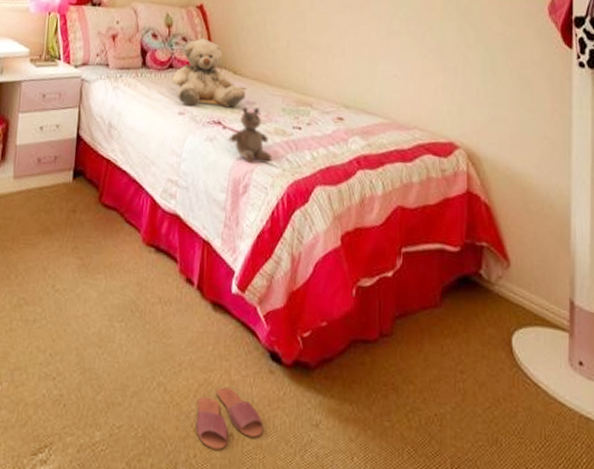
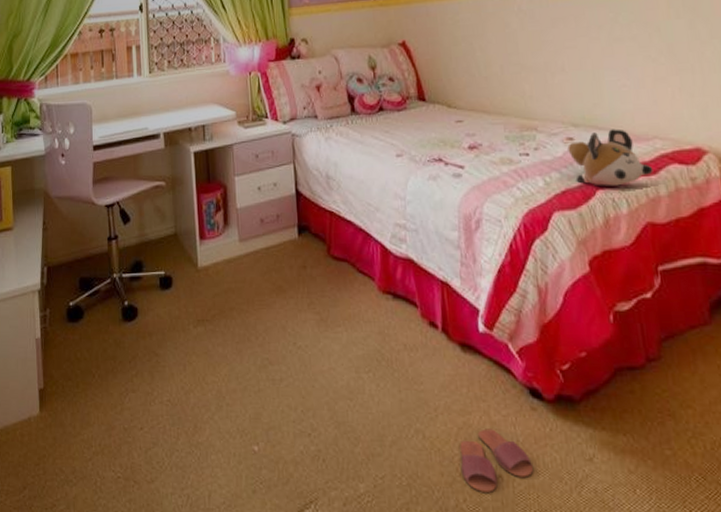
teddy bear: present [172,38,246,108] -> none [384,75,464,147]
stuffed animal: present [230,106,271,162] -> none [454,139,501,196]
plush toy: none [337,114,410,169] -> present [567,129,653,186]

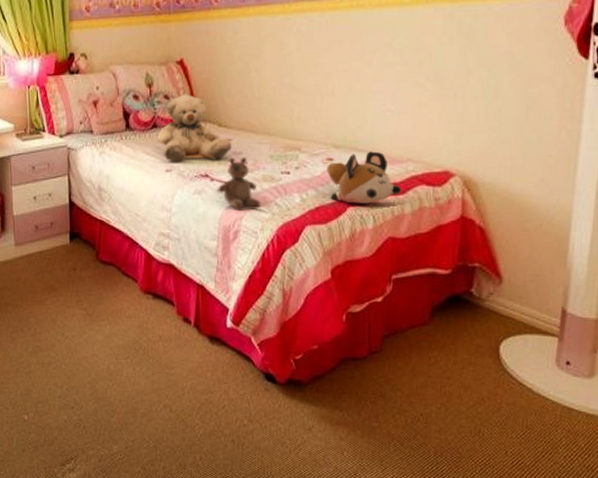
teddy bear: none [384,75,464,147] -> present [157,94,232,163]
stuffed animal: none [454,139,501,196] -> present [218,157,260,209]
slippers: present [460,428,533,493] -> none [201,404,260,453]

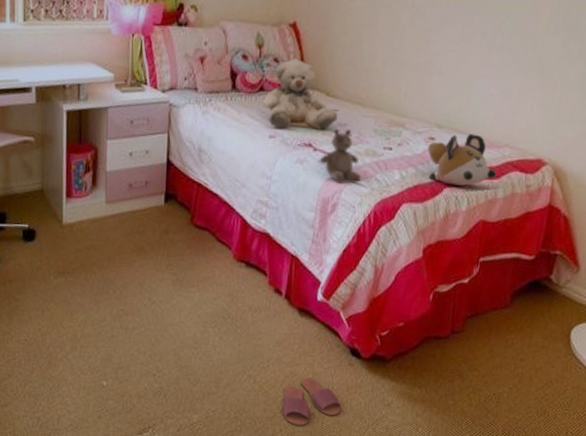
slippers: none [201,404,260,453] -> present [282,377,341,426]

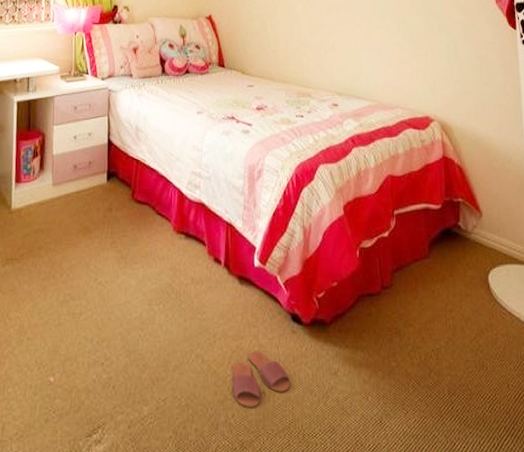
teddy bear: present [263,58,338,130] -> none [190,45,254,106]
stuffed animal: present [320,128,361,182] -> none [243,101,280,149]
plush toy: present [427,133,497,186] -> none [333,98,395,145]

